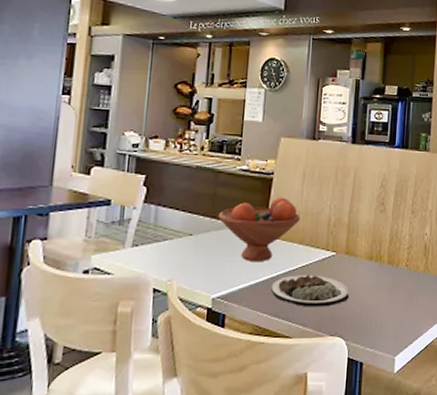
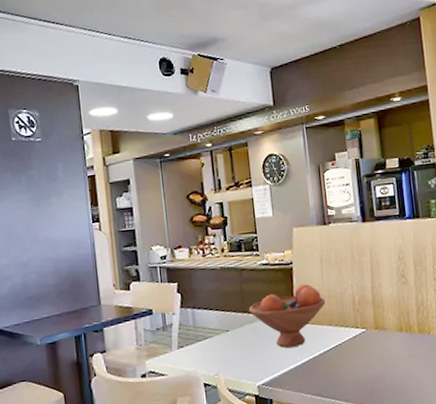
plate: present [271,275,349,307] -> none [310,352,386,384]

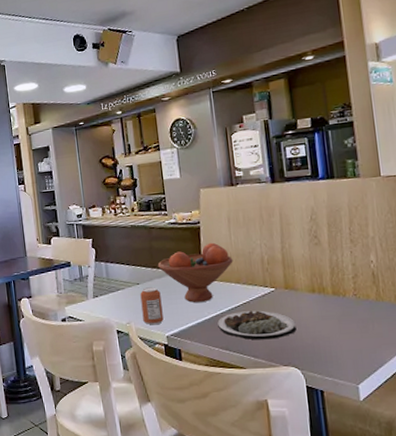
can: none [230,333,255,375] -> present [140,287,164,325]
plate: none [310,352,386,384] -> present [217,310,297,340]

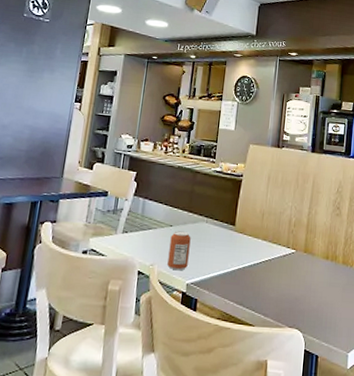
fruit bowl: present [157,242,233,303] -> none [194,197,265,254]
plate: present [217,310,297,340] -> none [237,268,307,300]

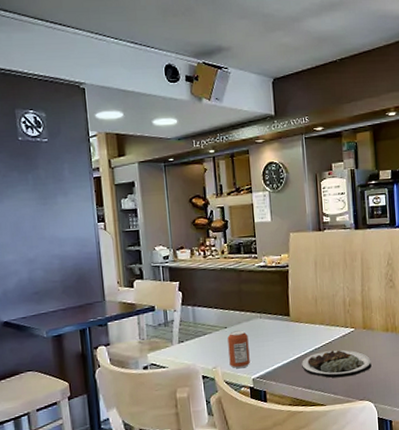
plate: none [237,268,307,300] -> present [302,350,372,378]

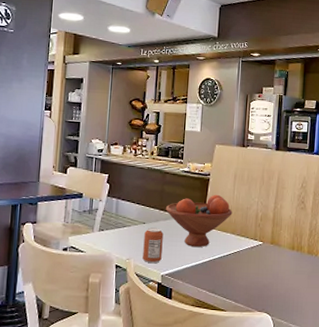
fruit bowl: none [246,285,318,345] -> present [165,194,233,247]
plate: present [302,350,372,378] -> none [209,259,274,287]

